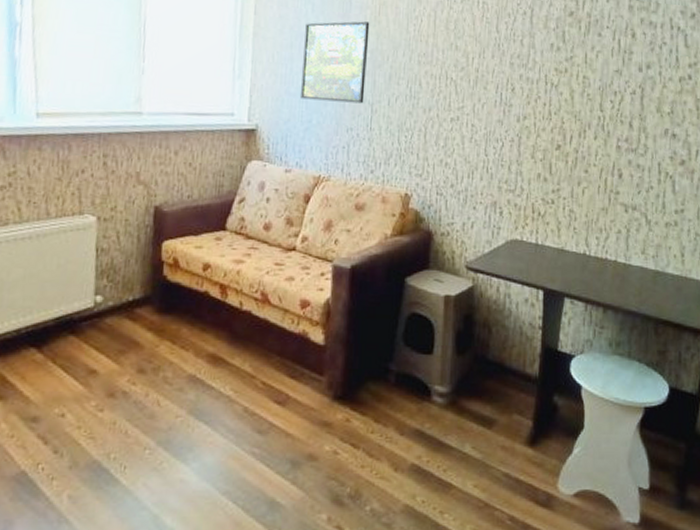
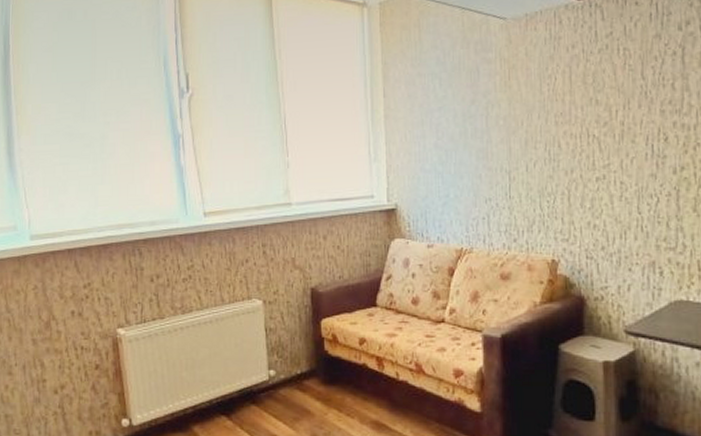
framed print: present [301,21,370,104] -> none [435,88,501,175]

